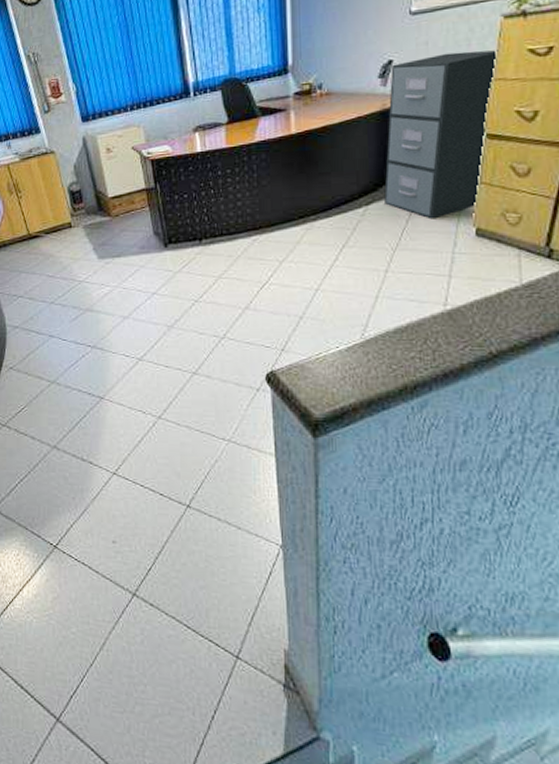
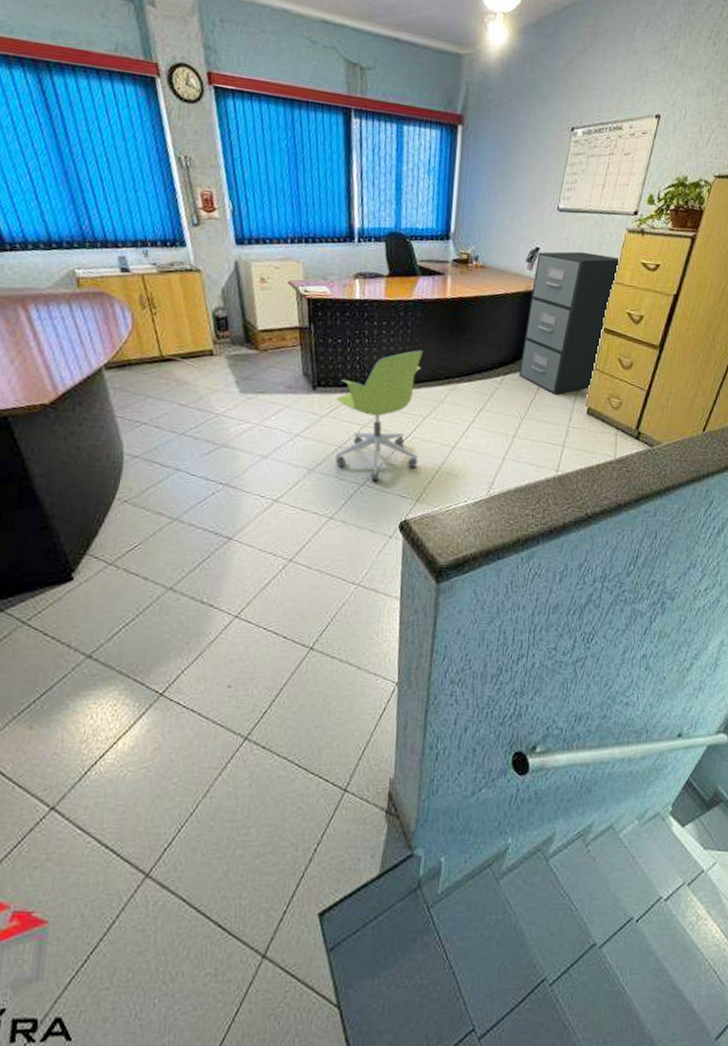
office chair: none [188,192,279,333] -> present [335,350,423,481]

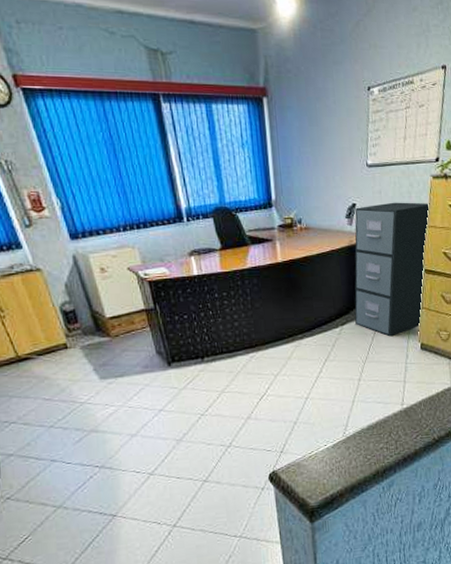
office chair: present [335,350,423,481] -> none [192,314,277,441]

